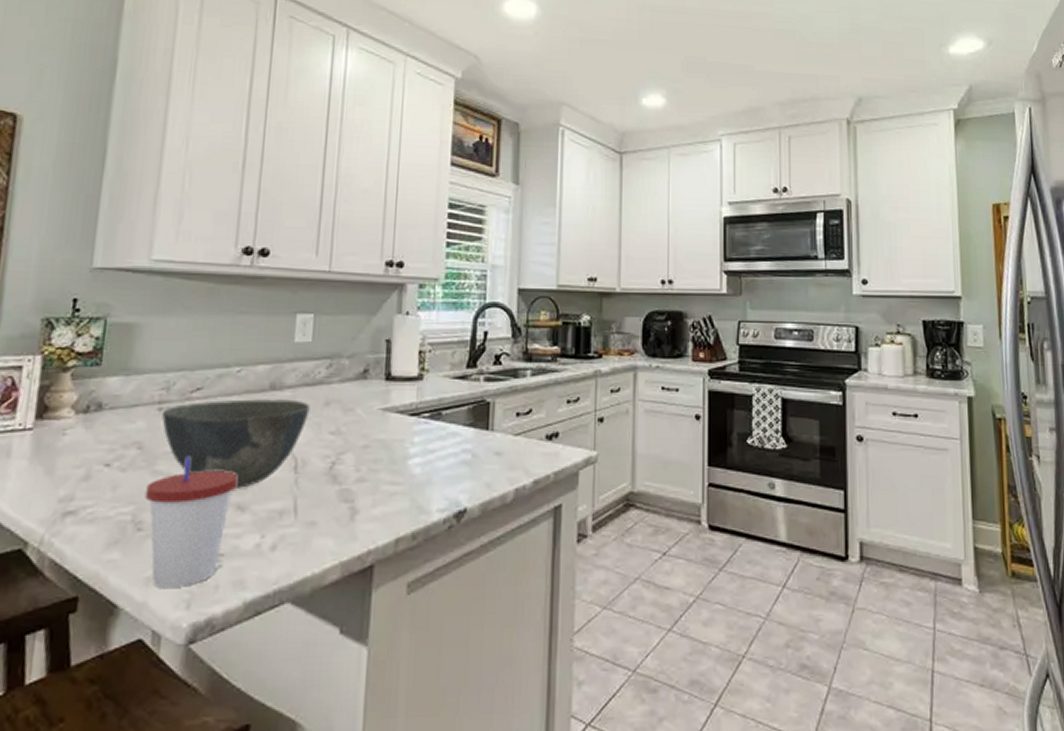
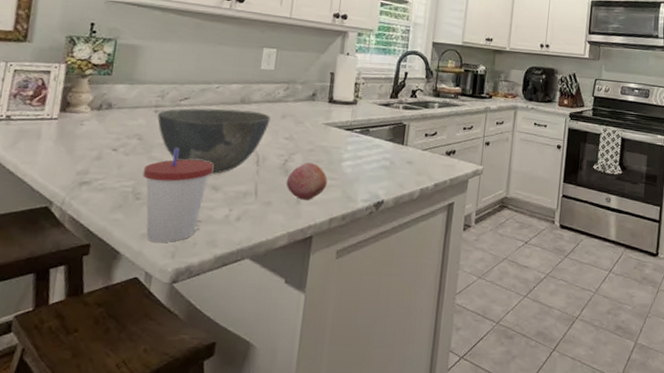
fruit: none [334,464,390,515] -> present [286,162,328,200]

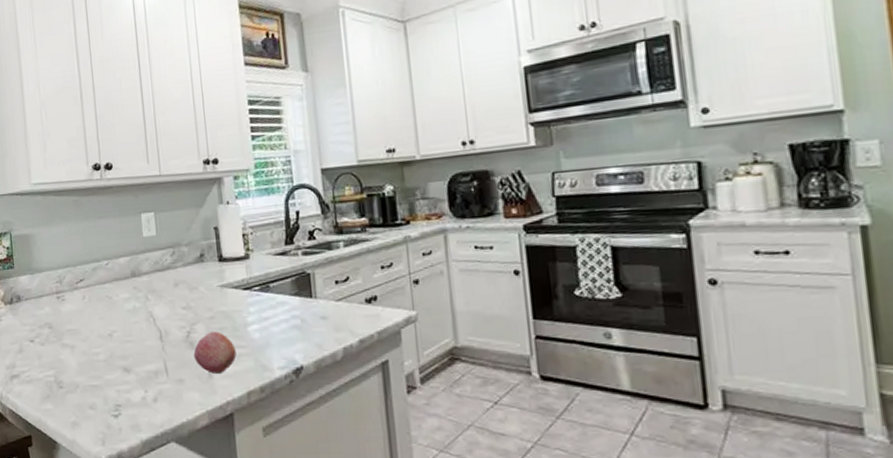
cup: present [142,148,214,242] -> none [59,333,121,429]
bowl: present [157,108,271,174] -> none [60,283,164,355]

